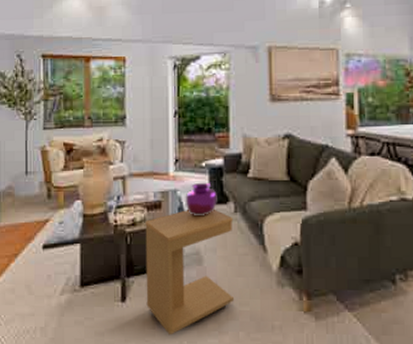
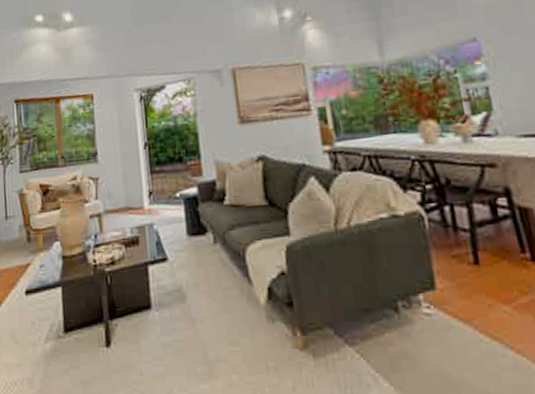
side table: present [145,209,235,336] -> none [124,241,223,382]
vase: present [185,182,217,215] -> none [162,213,195,249]

